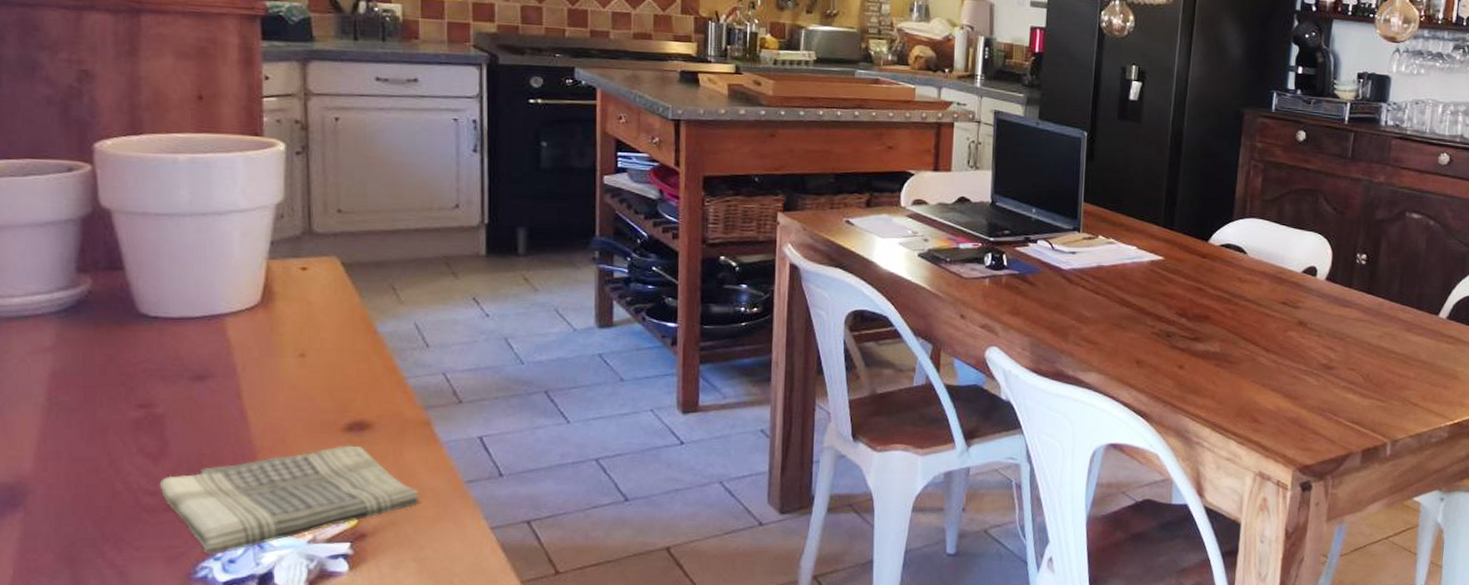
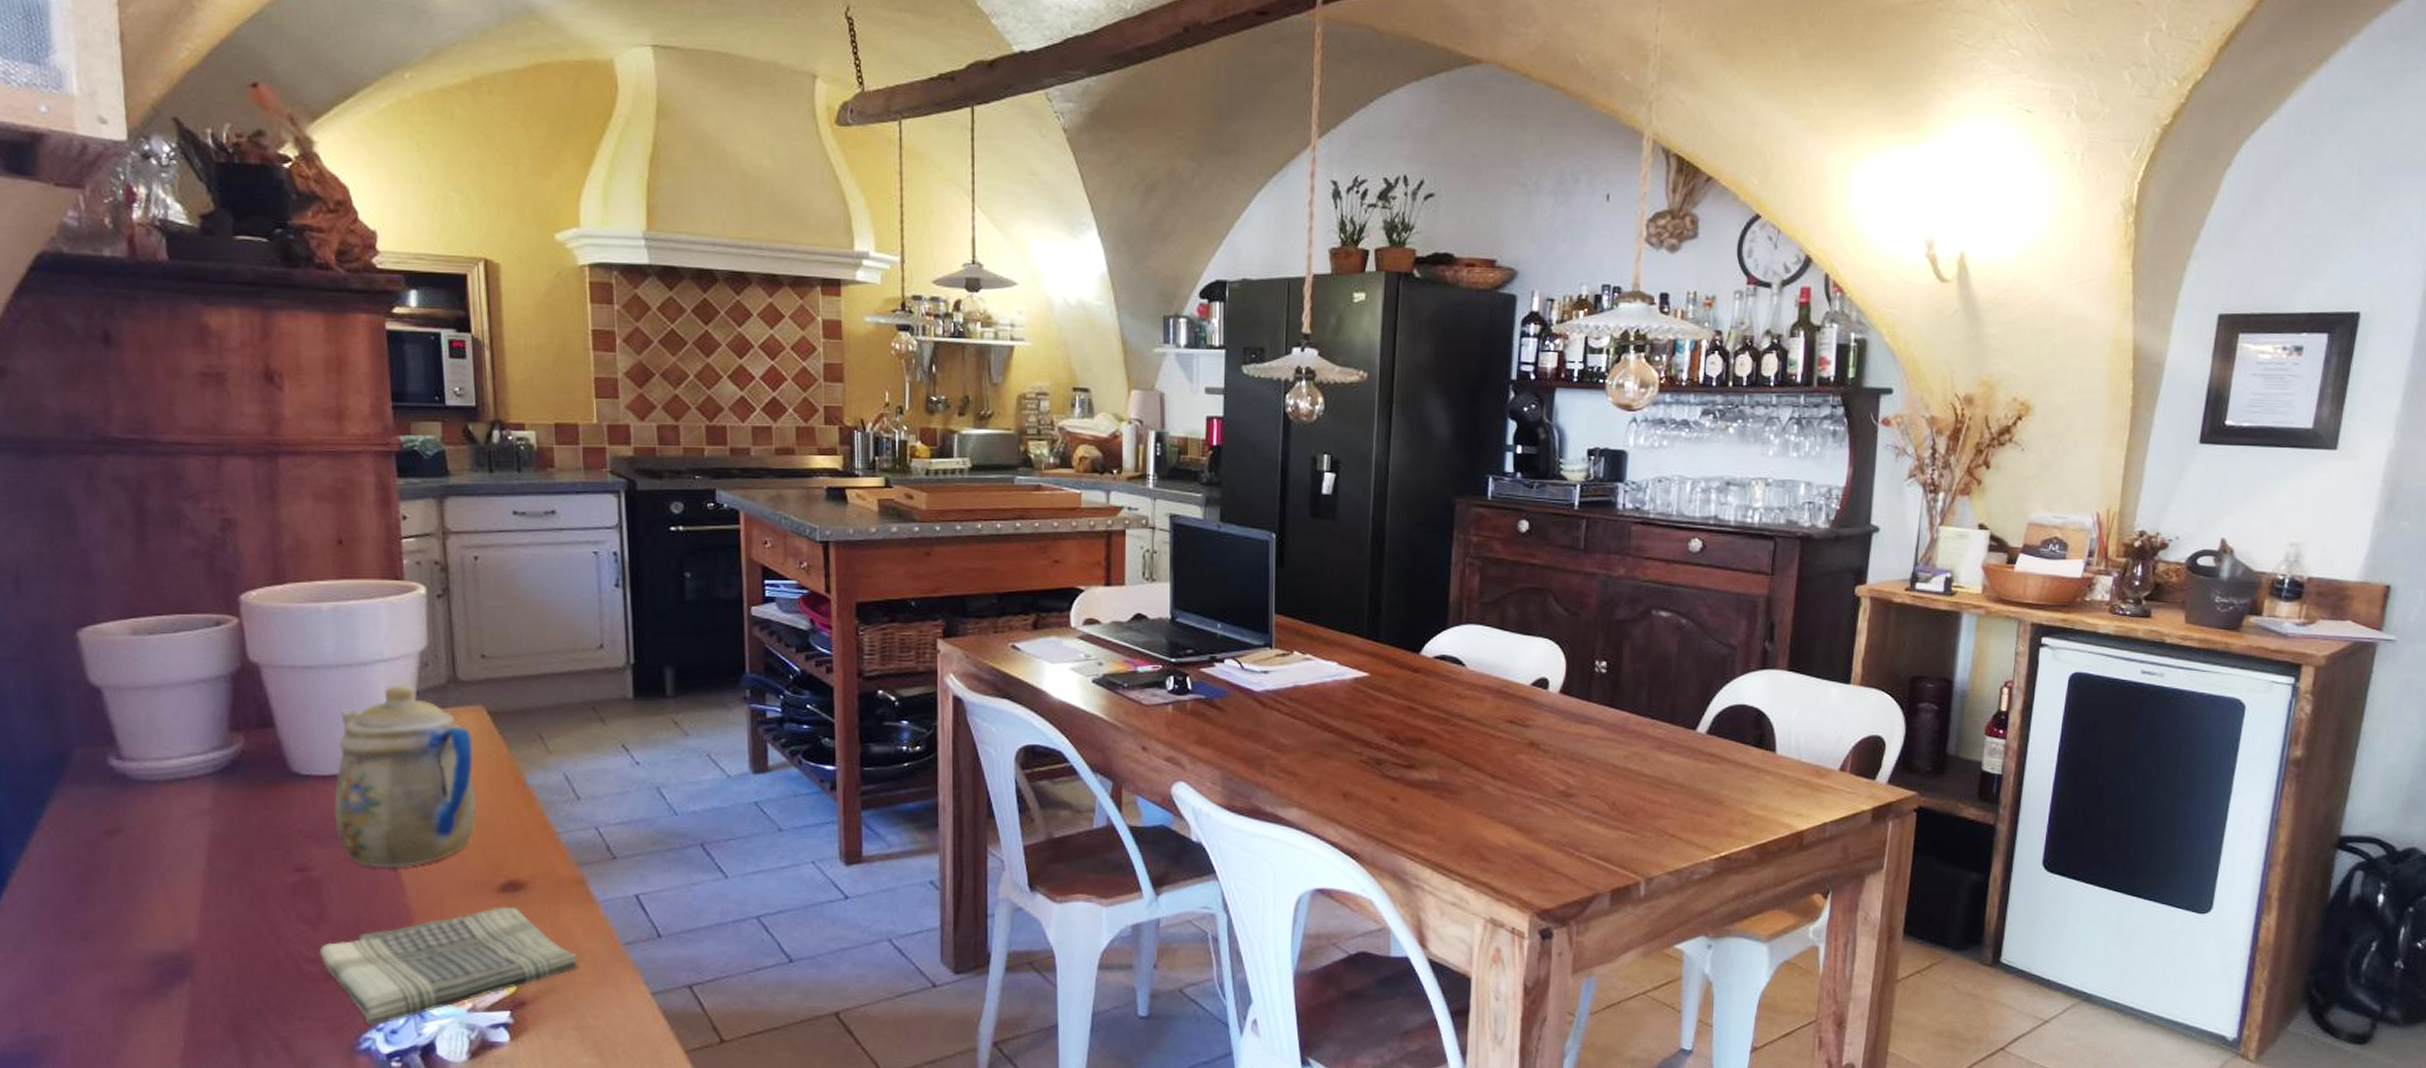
teapot: none [180,234,326,407] -> present [333,684,477,868]

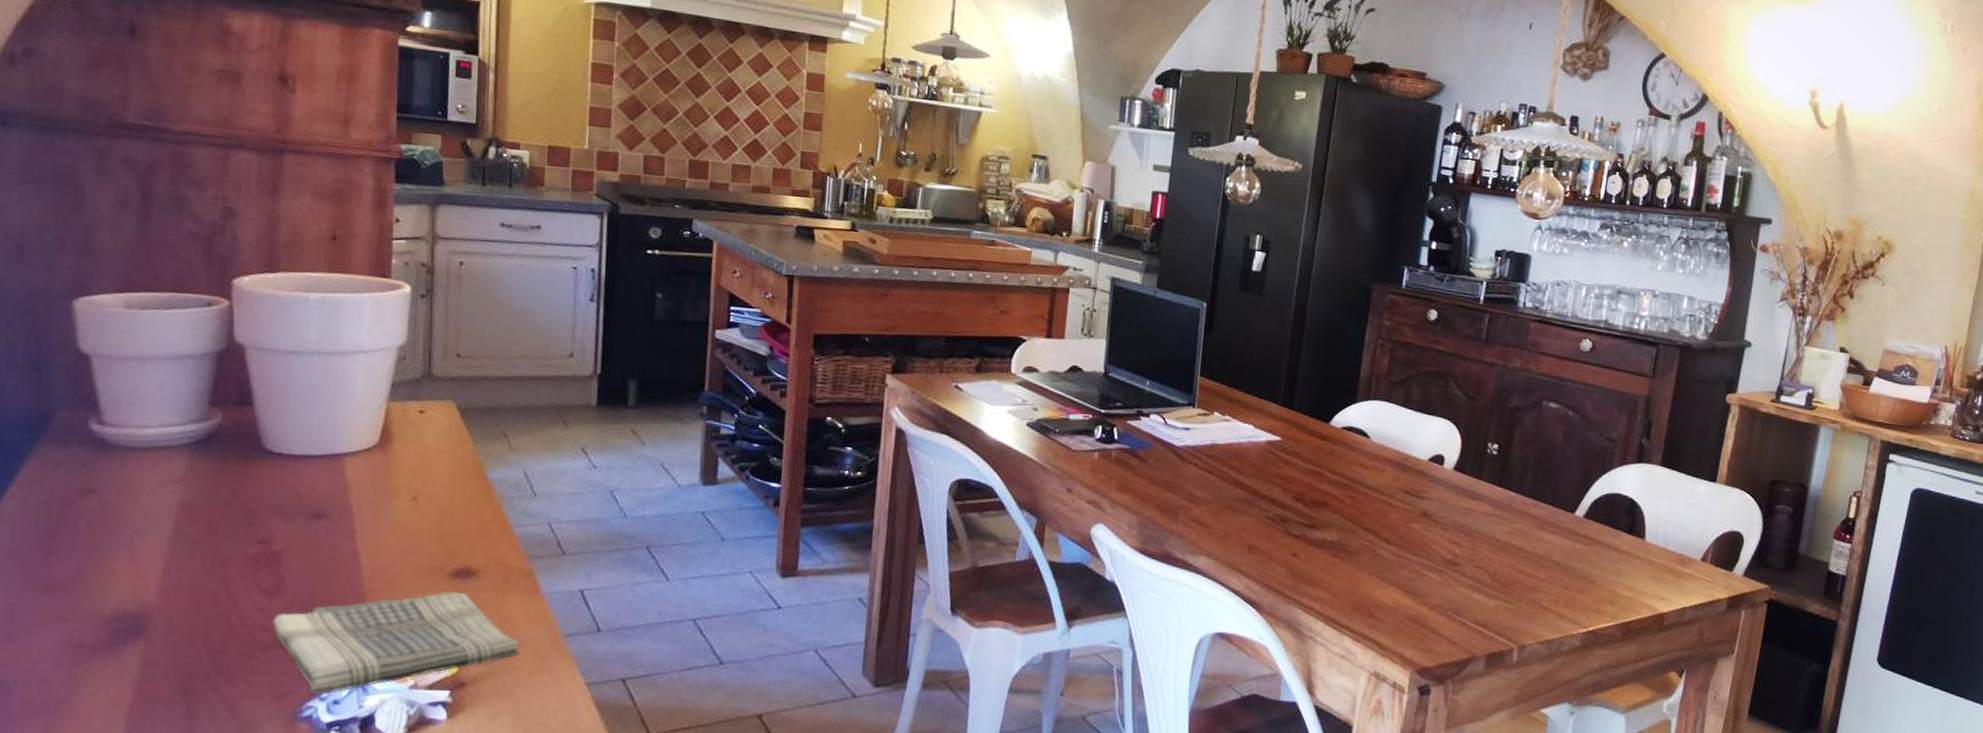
teapot: present [333,684,477,868] -> none [300,375,441,548]

